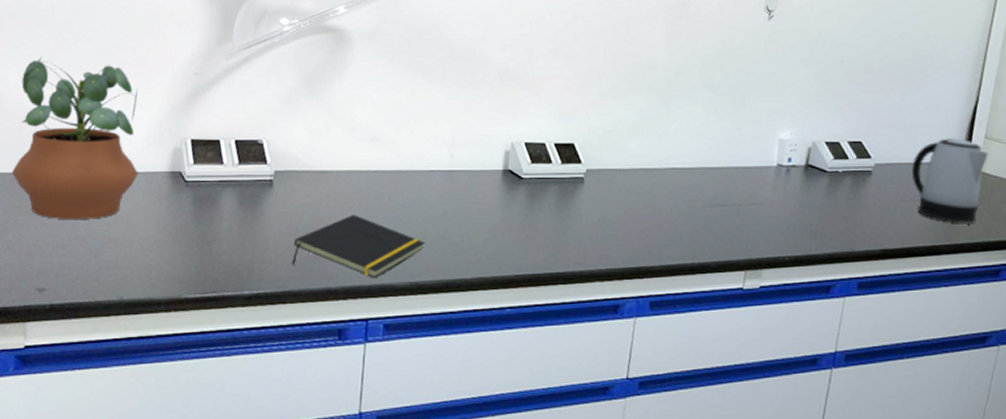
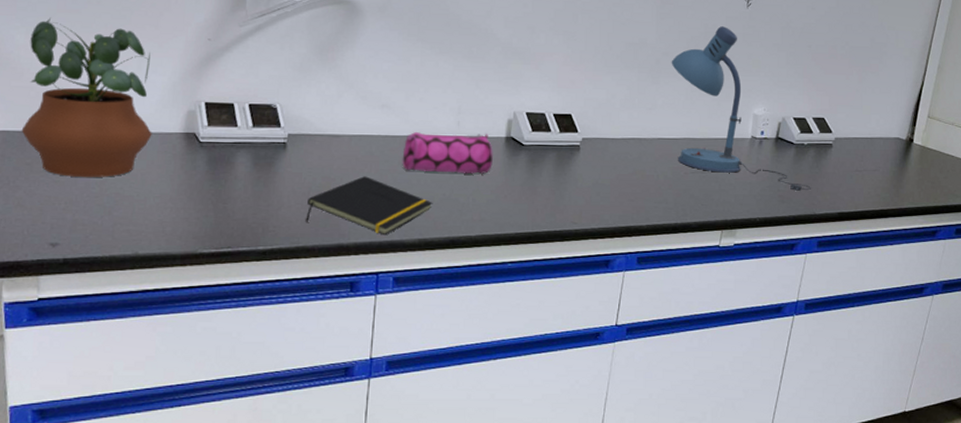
pencil case: none [392,166,489,210] -> present [402,132,493,174]
desk lamp: none [684,42,848,226] -> present [671,26,811,192]
kettle: present [912,137,988,223] -> none [866,116,930,191]

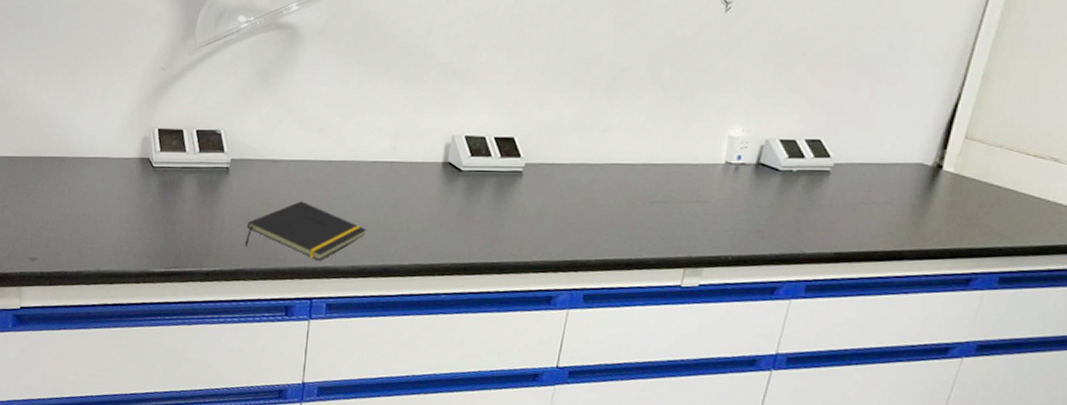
potted plant: present [21,17,152,177] -> none [9,52,113,199]
pencil case: present [402,132,493,174] -> none [337,157,429,200]
desk lamp: present [671,26,811,192] -> none [630,35,800,227]

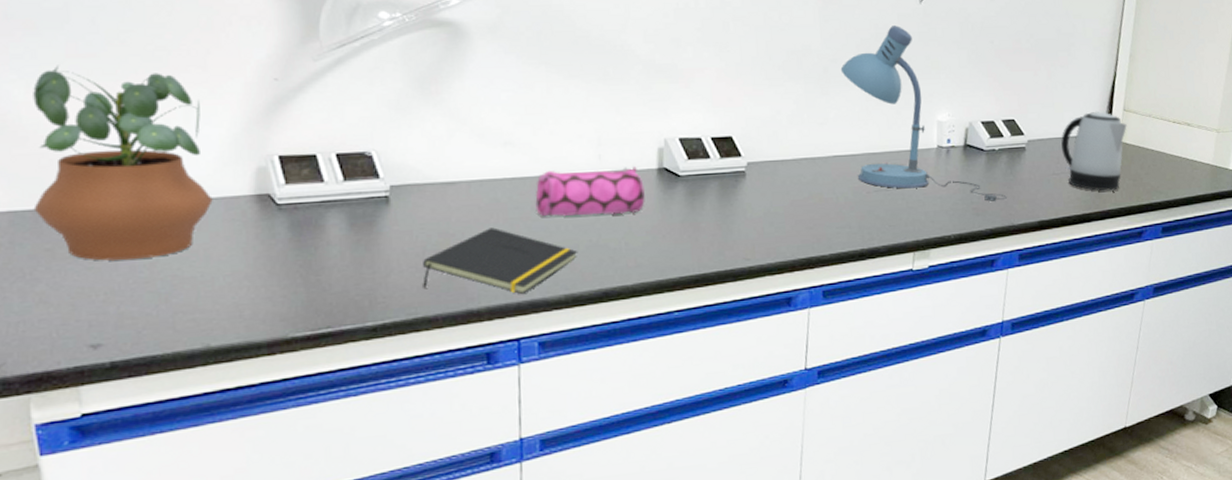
potted plant: none [9,52,113,199] -> present [33,65,213,261]
pencil case: none [337,157,429,200] -> present [535,166,645,217]
desk lamp: none [630,35,800,227] -> present [840,26,1007,203]
kettle: none [876,136,967,229] -> present [1061,111,1127,191]

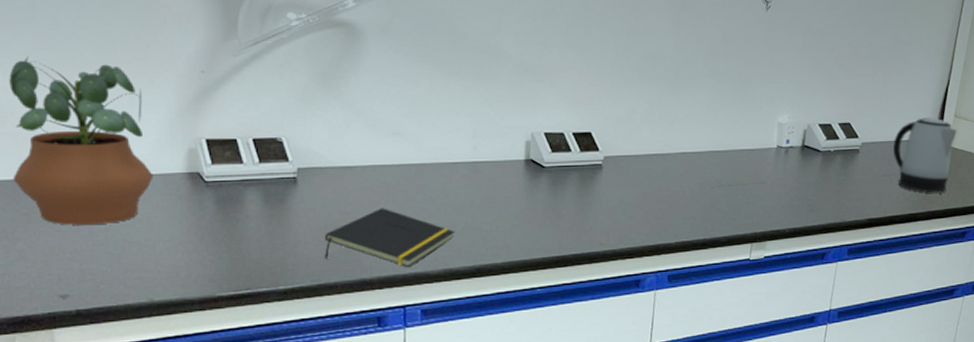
pencil case: present [535,166,645,217] -> none [419,157,514,200]
desk lamp: present [840,26,1007,203] -> none [691,32,839,200]

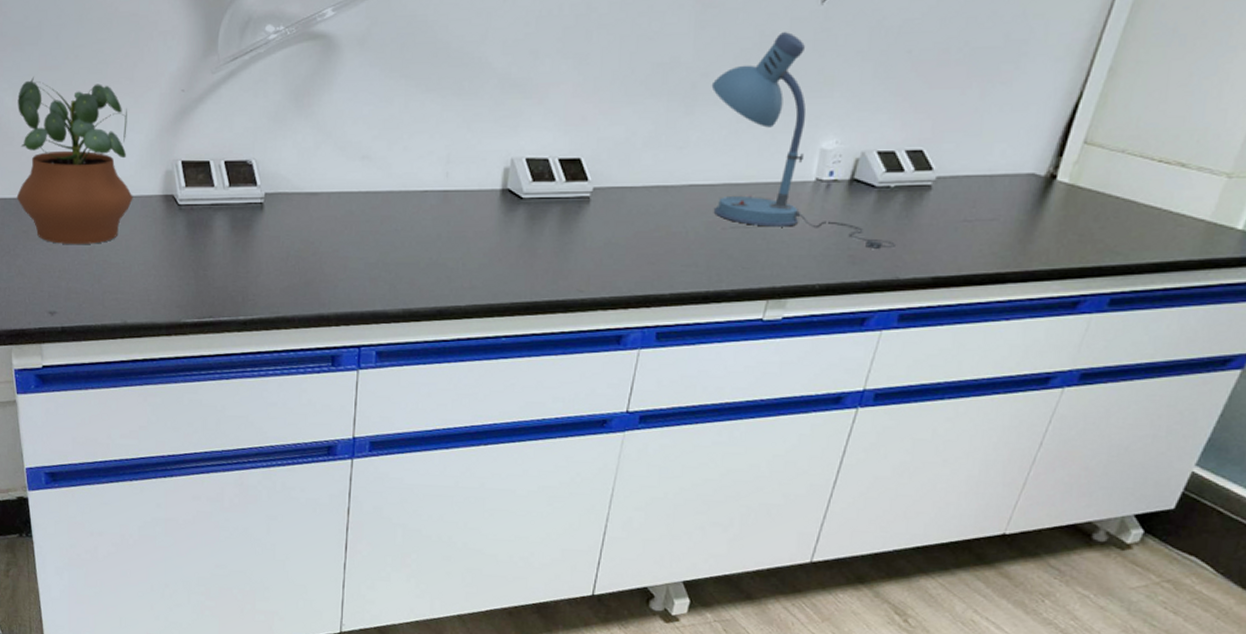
notepad: present [325,208,456,268] -> none [285,239,419,305]
desk lamp: none [691,32,839,200] -> present [711,32,895,250]
kettle: present [893,116,957,193] -> none [982,142,1085,247]

